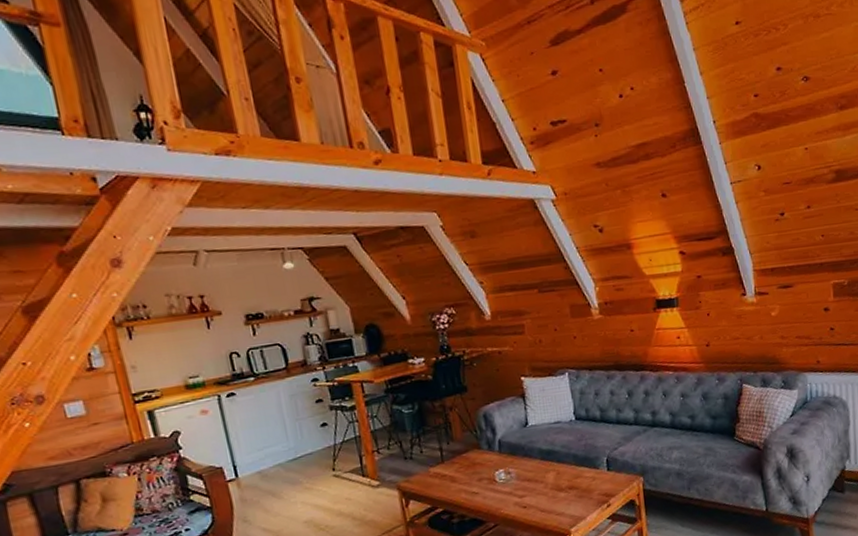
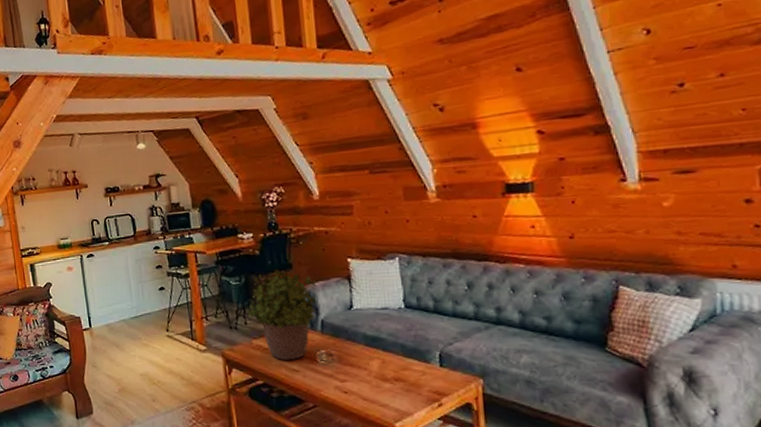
potted plant: none [421,393,494,485] -> present [246,269,317,360]

